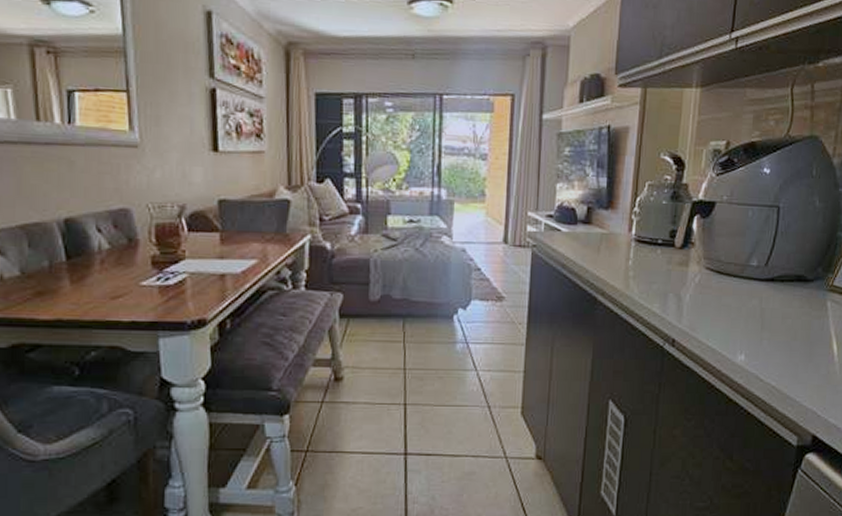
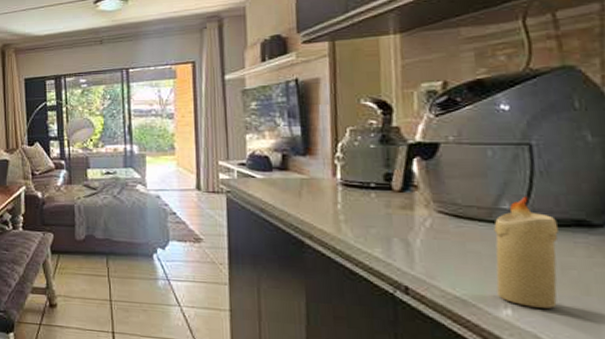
candle: none [737,254,786,353] -> present [494,196,560,309]

